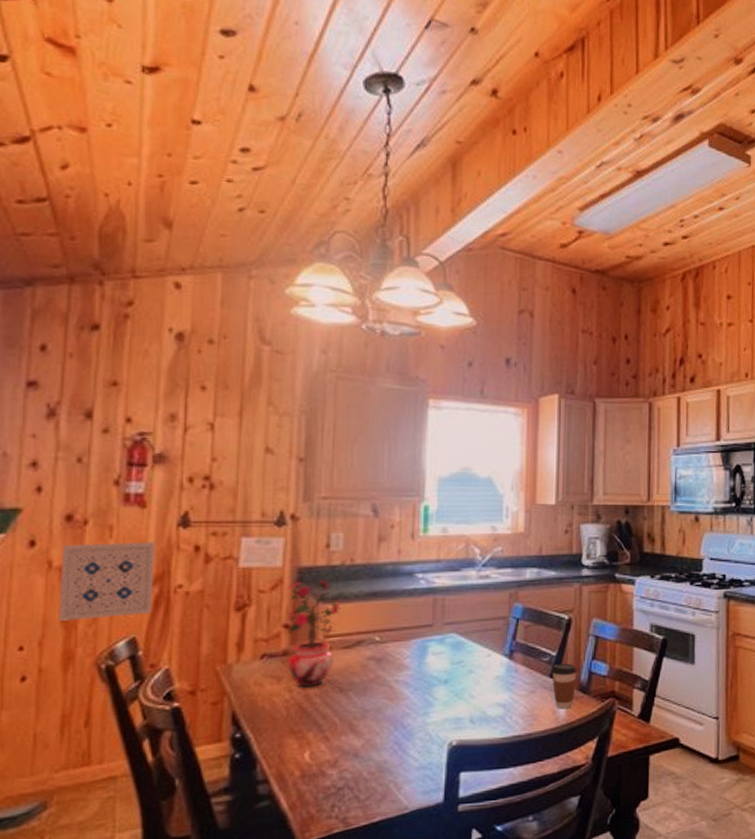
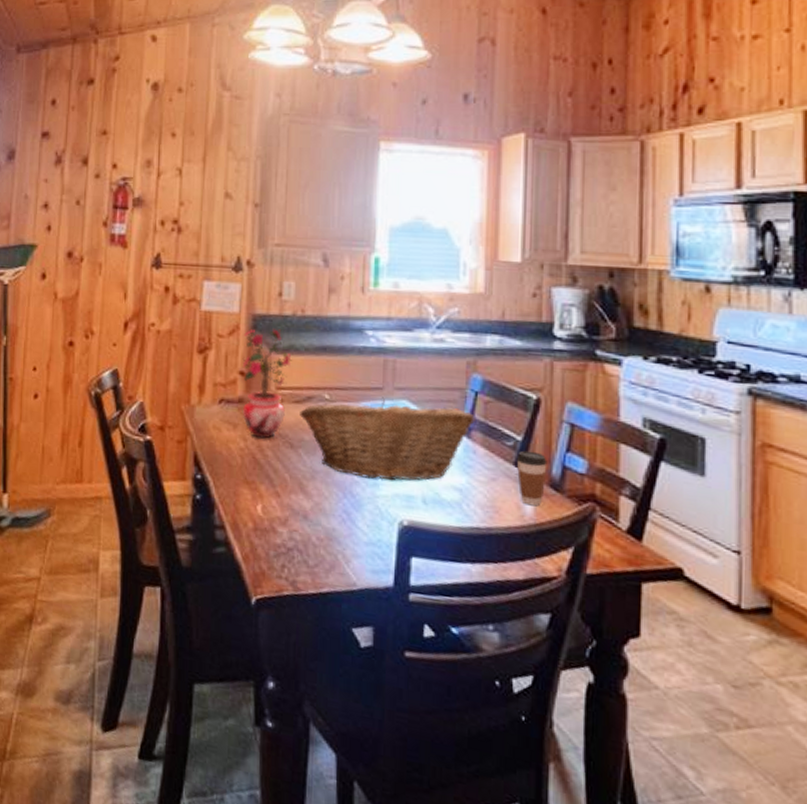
wall art: present [58,541,155,621] -> none [61,278,134,349]
fruit basket: none [349,633,517,709] -> present [300,397,475,481]

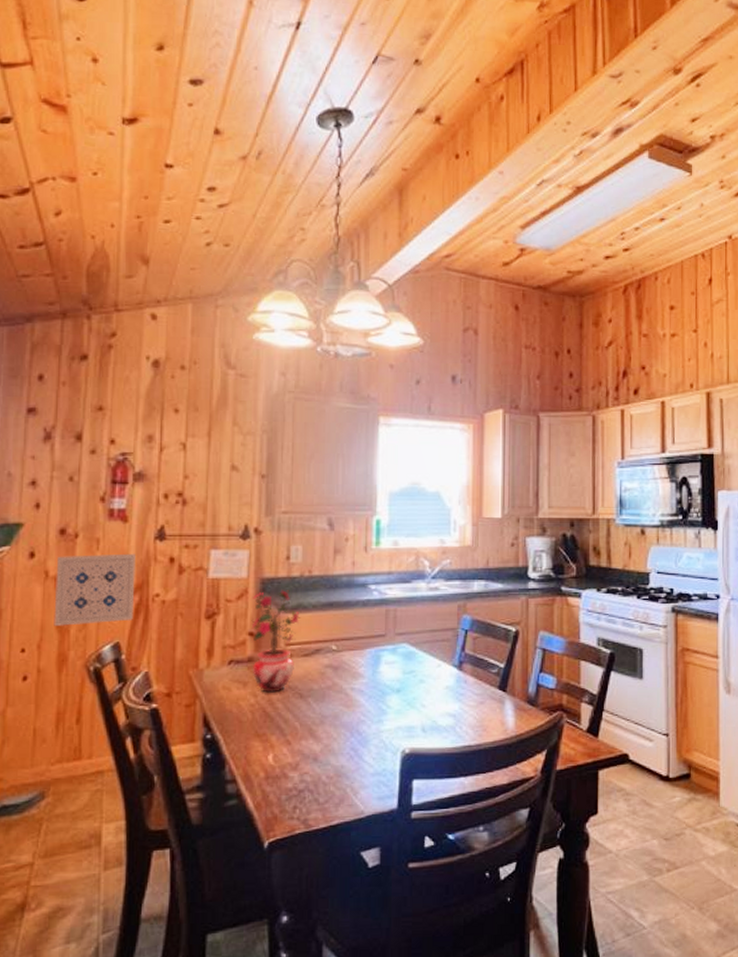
wall art: none [61,278,134,349] -> present [54,553,135,626]
fruit basket: present [300,397,475,481] -> none [309,643,466,716]
coffee cup: present [516,450,548,507] -> none [500,675,525,721]

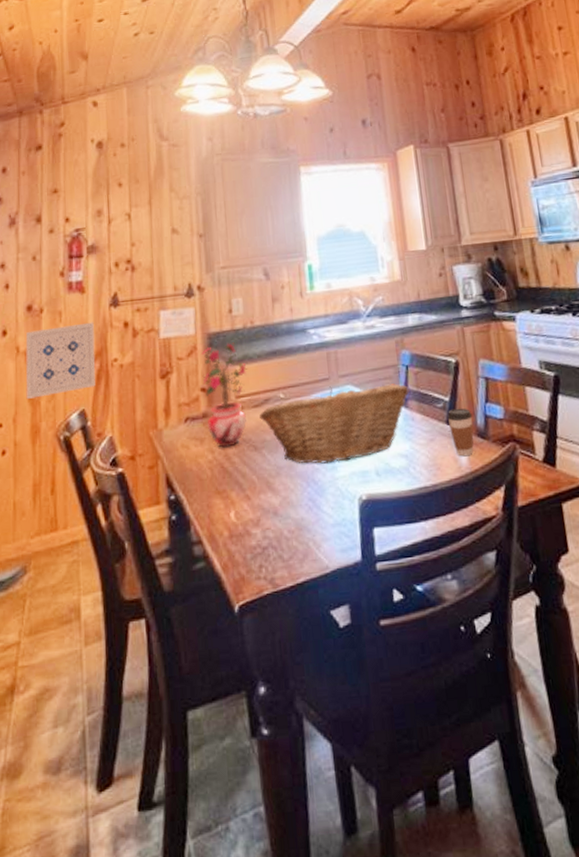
fruit basket: none [309,643,466,716] -> present [259,383,410,464]
coffee cup: none [500,675,525,721] -> present [447,408,474,457]

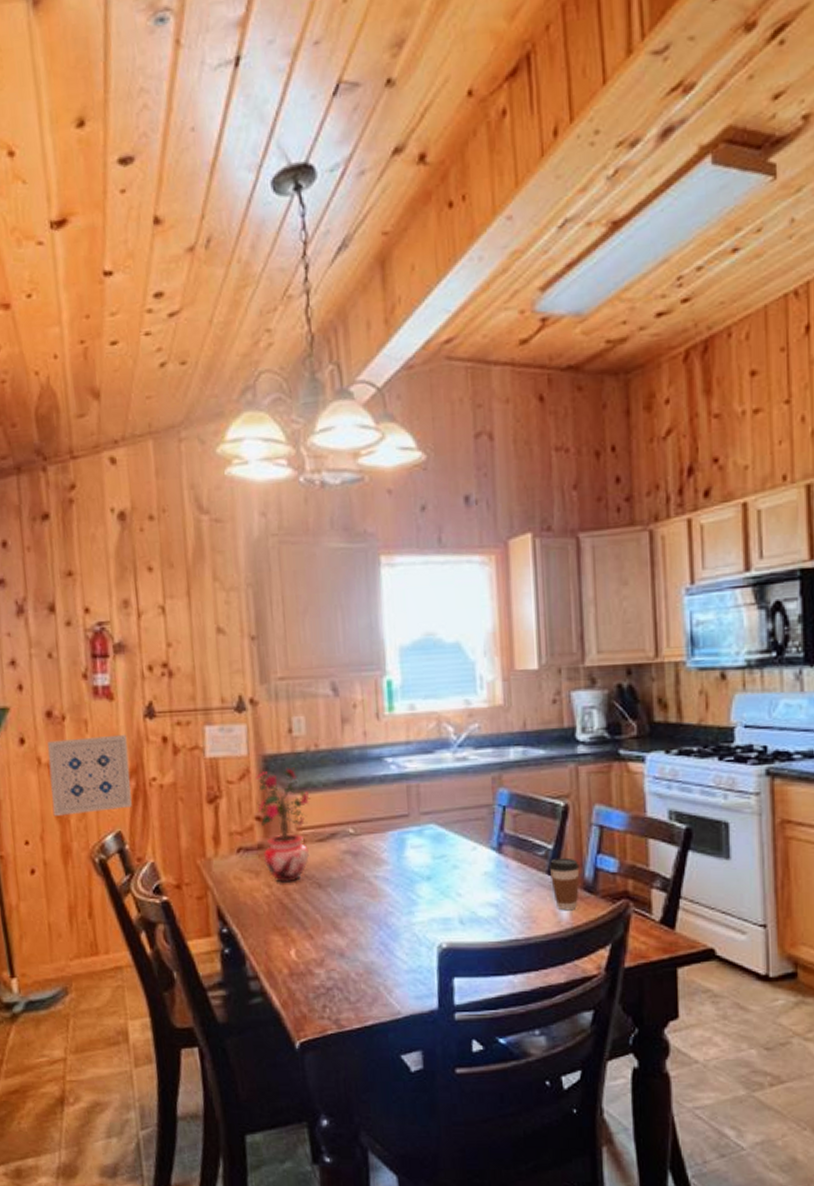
fruit basket: present [259,383,410,464] -> none [324,824,505,907]

